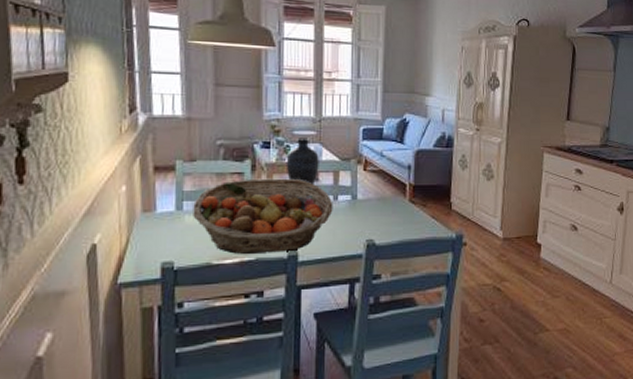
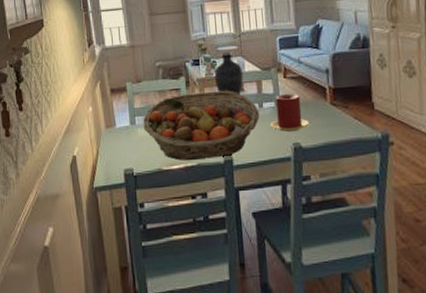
candle: none [343,188,386,227] -> present [270,94,310,132]

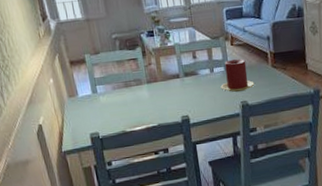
fruit basket: present [143,90,260,161] -> none [104,58,211,123]
vase: present [214,52,243,100] -> none [168,23,195,66]

